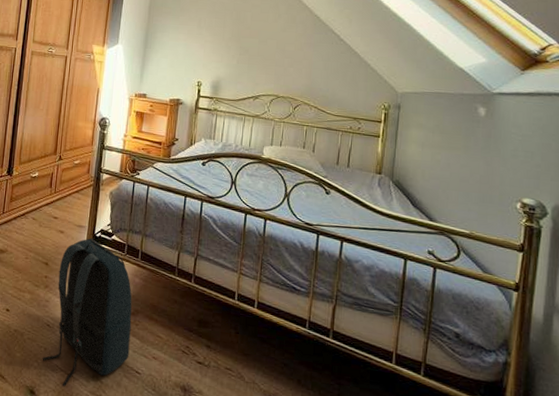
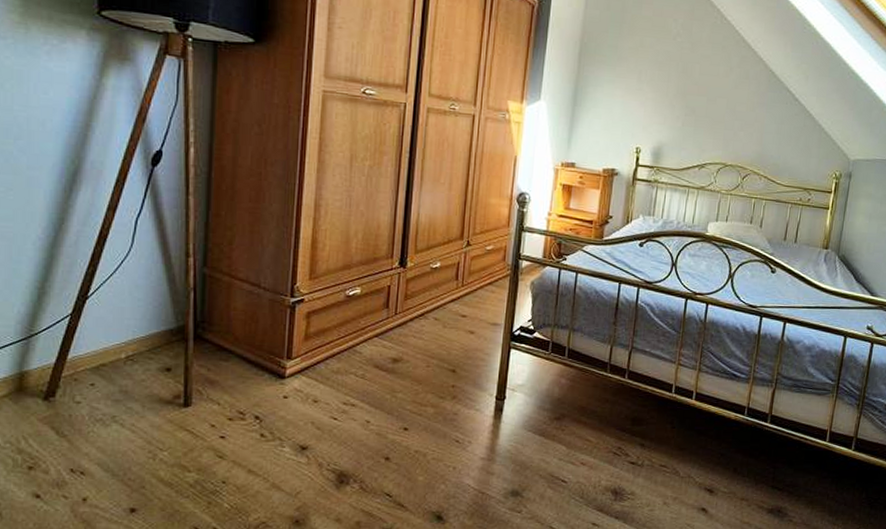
backpack: present [42,238,132,387] -> none [450,337,558,507]

